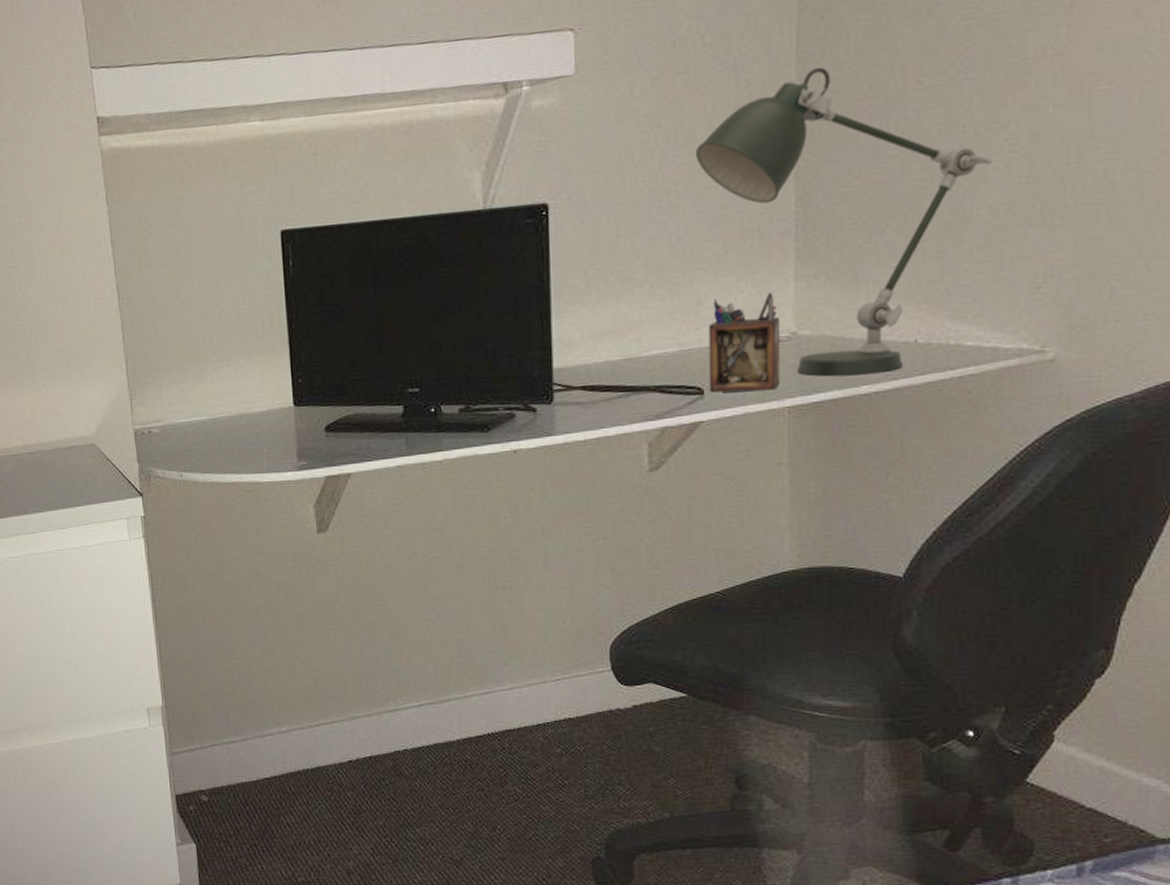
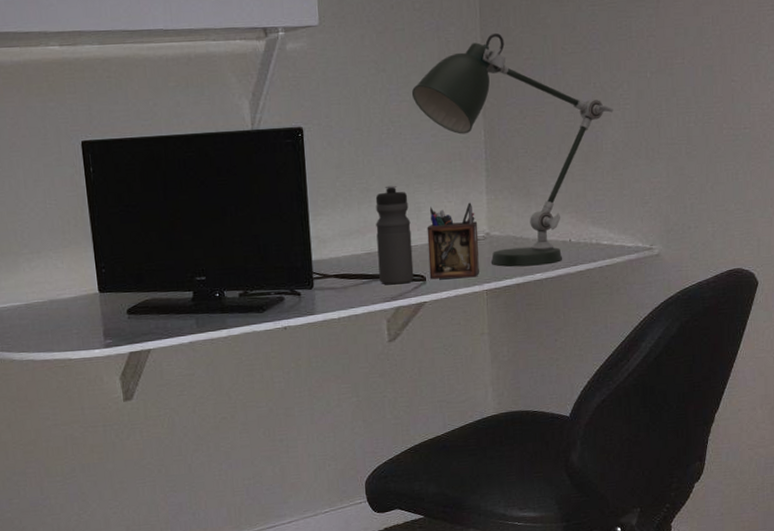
water bottle: none [639,272,688,400] -> present [375,185,414,285]

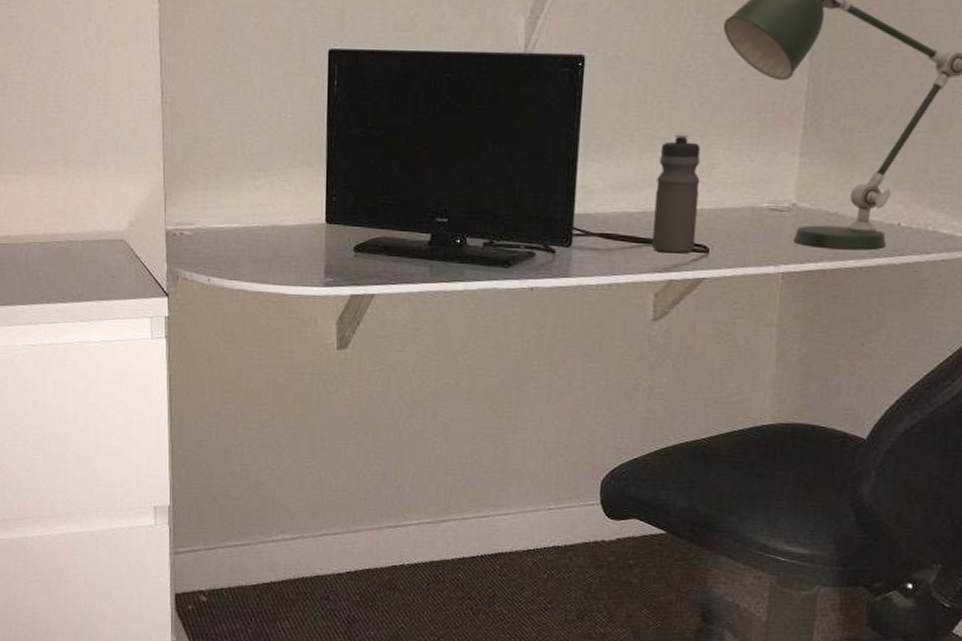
desk organizer: present [427,202,480,279] -> none [714,164,784,256]

